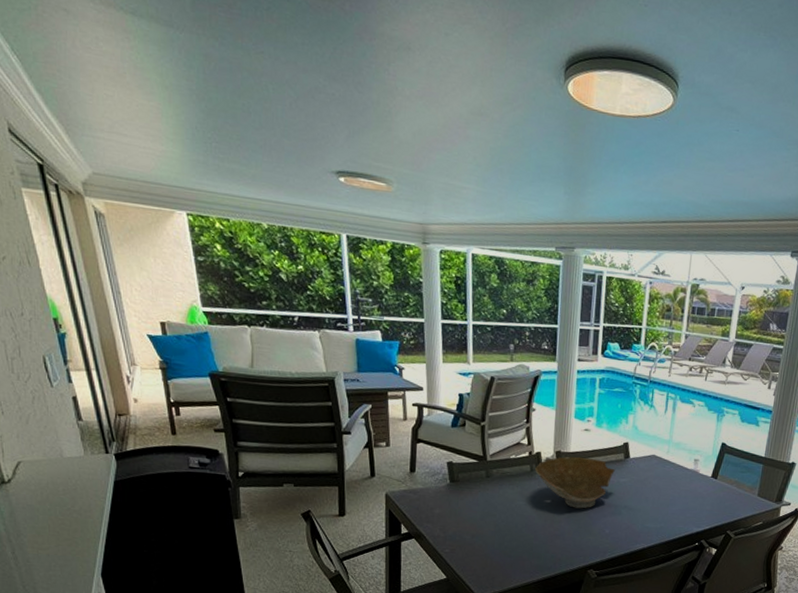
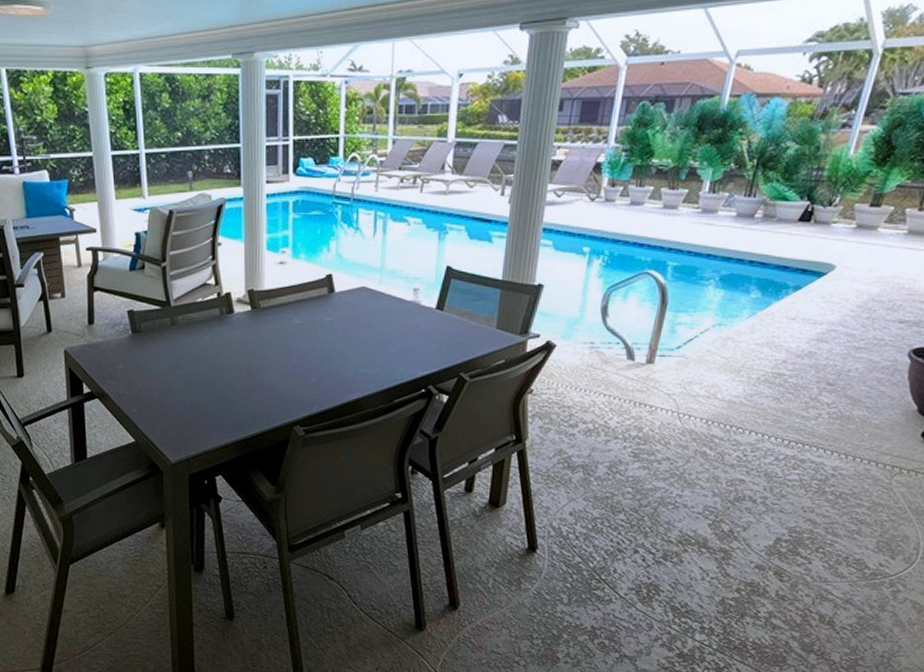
bowl: present [535,456,615,509] -> none [226,294,318,356]

